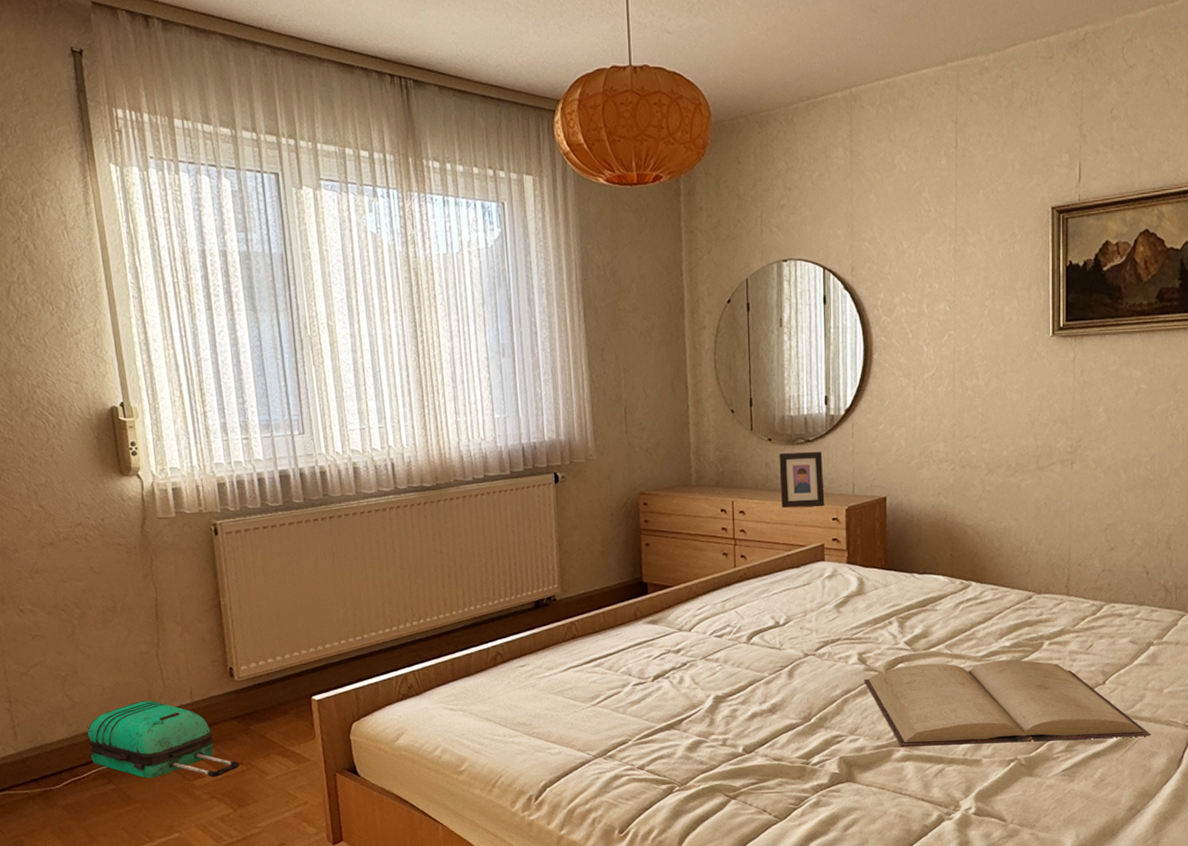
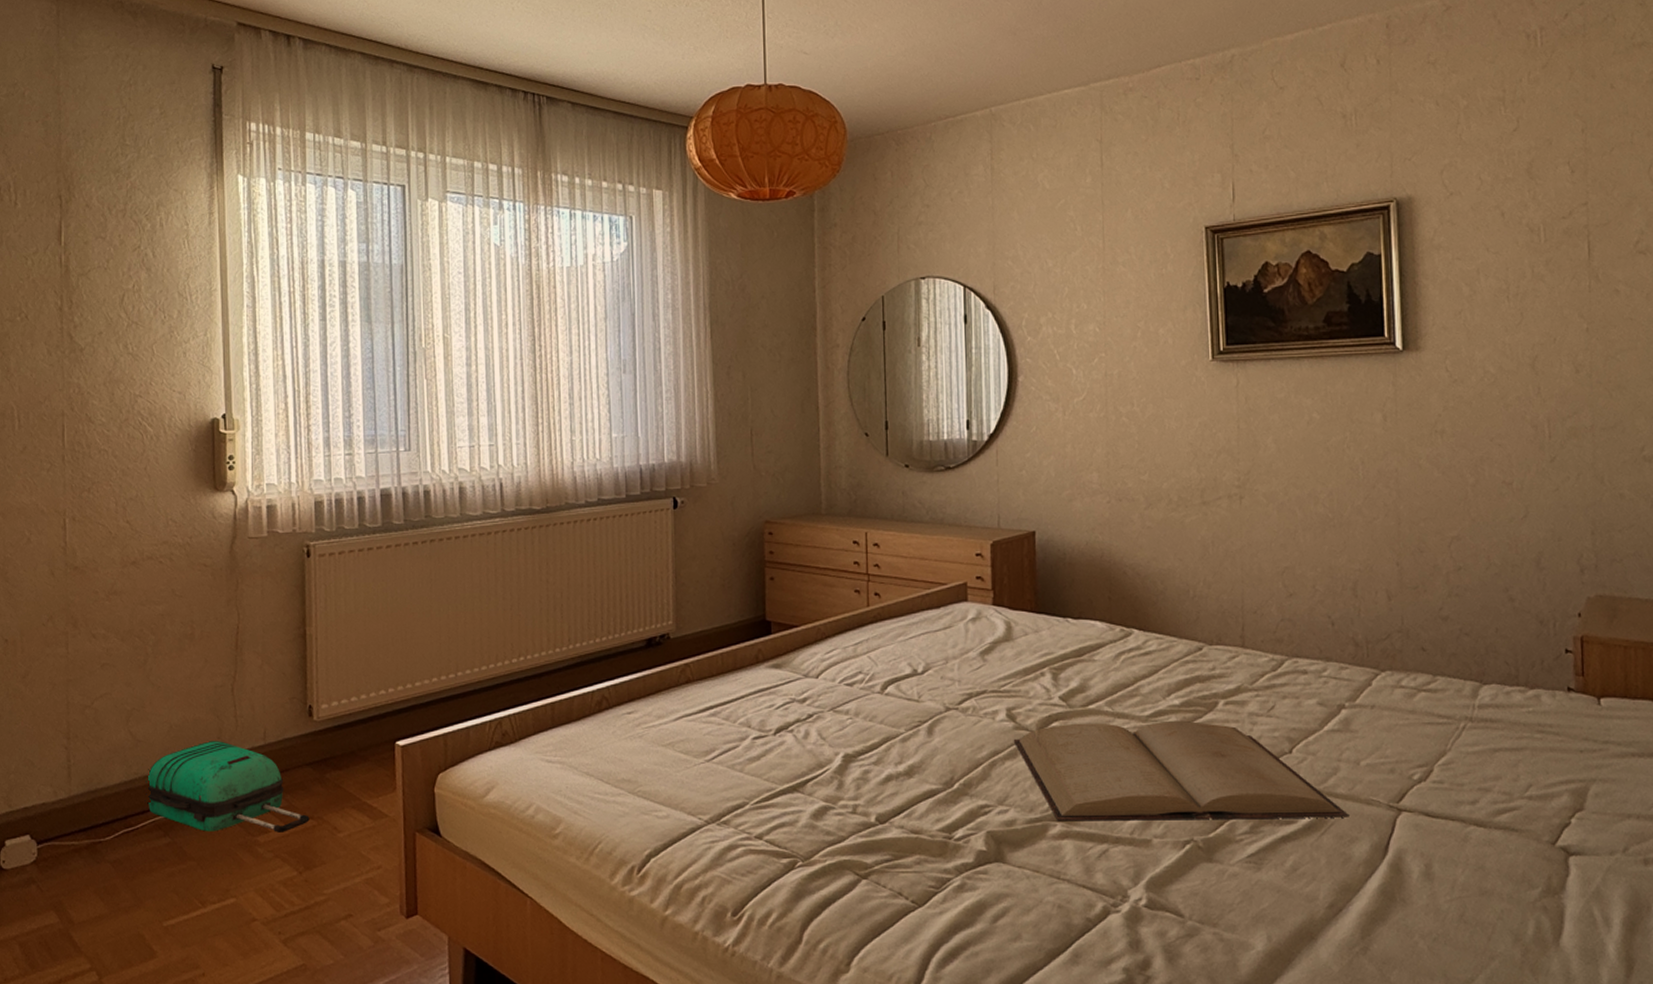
picture frame: present [779,451,825,508] -> none [917,479,967,541]

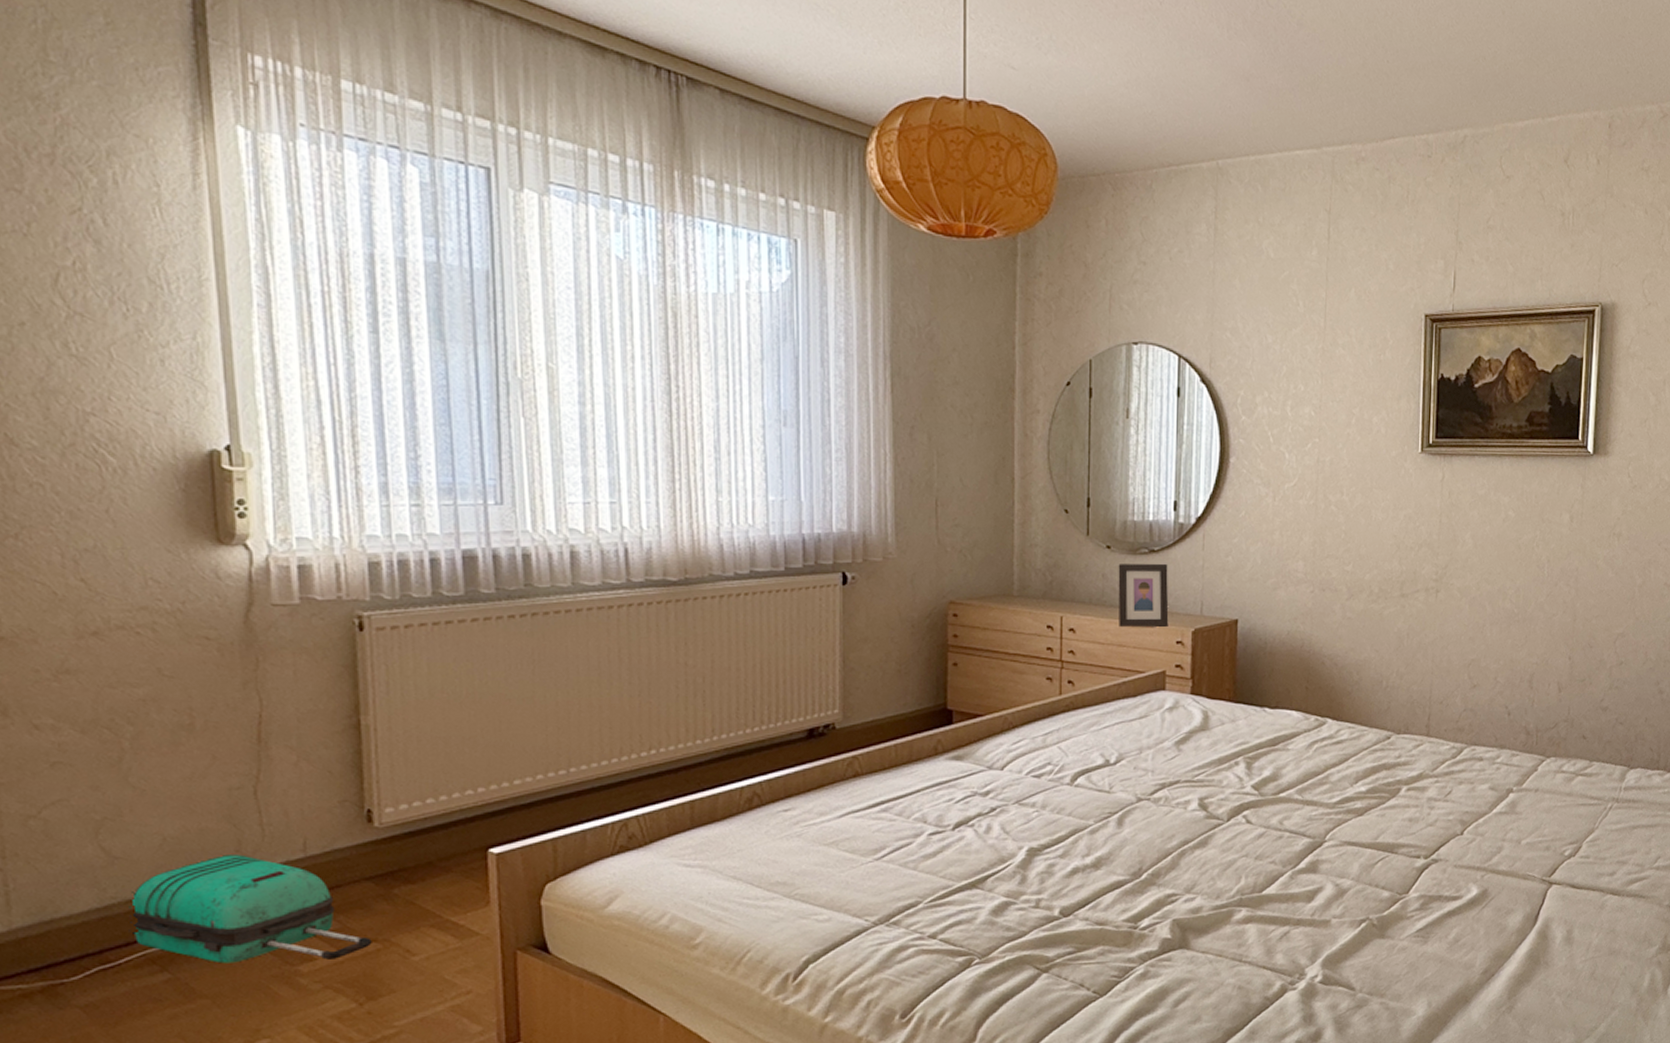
picture frame: none [917,479,967,541] -> present [1118,563,1169,627]
book: present [1013,721,1349,821] -> none [1204,807,1508,907]

